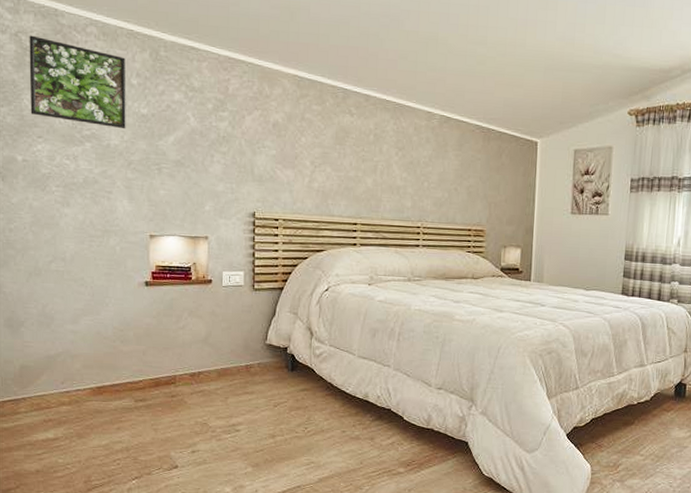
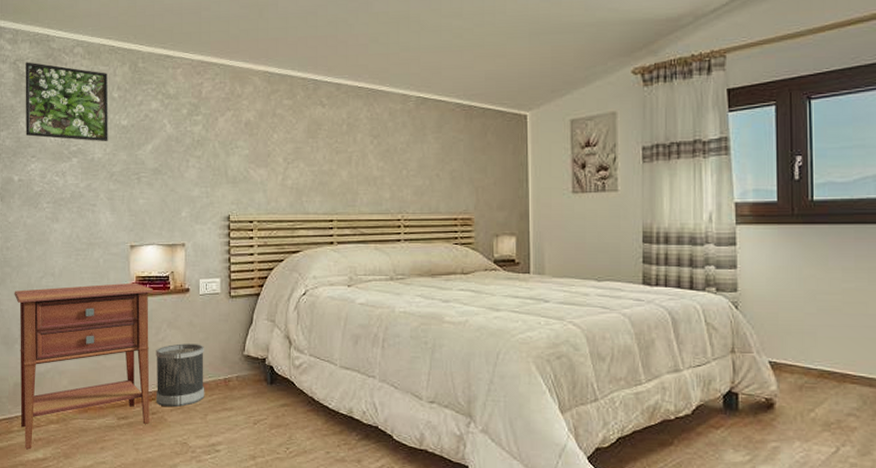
nightstand: none [19,271,175,430] -> present [14,282,154,450]
wastebasket: none [175,331,226,391] -> present [155,343,205,408]

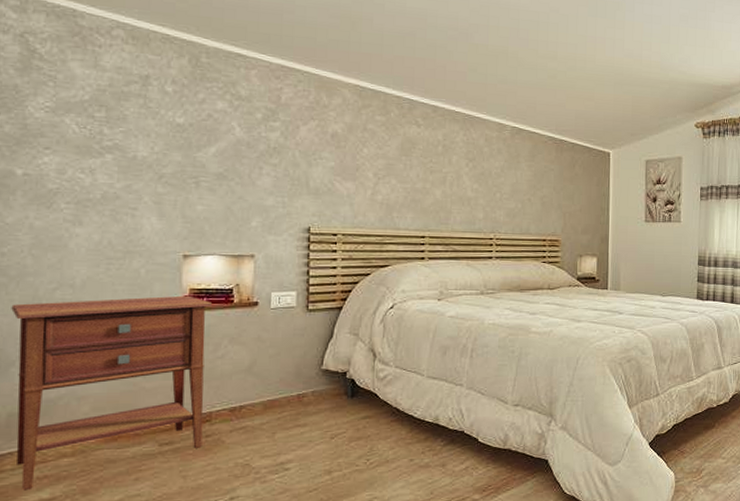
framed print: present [25,62,109,142] -> none [36,36,159,140]
wastebasket: present [155,343,205,408] -> none [211,360,274,428]

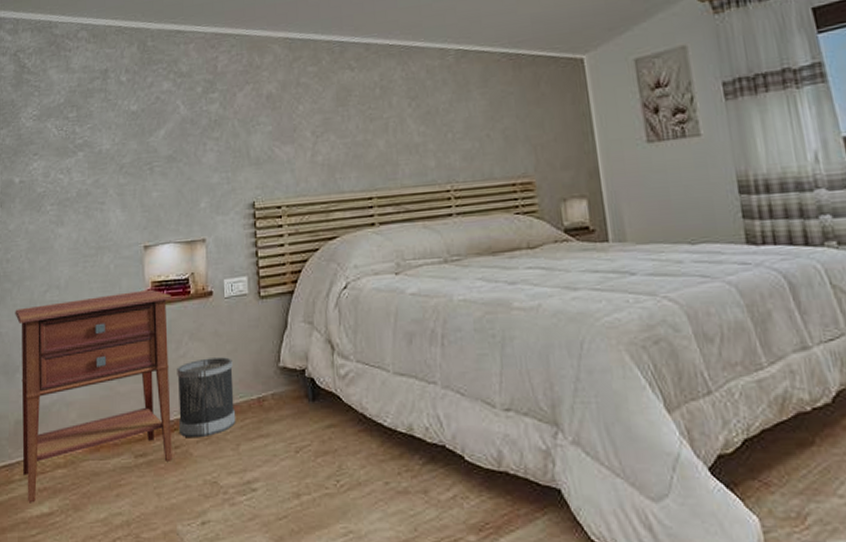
wastebasket: none [211,360,274,428] -> present [177,357,236,438]

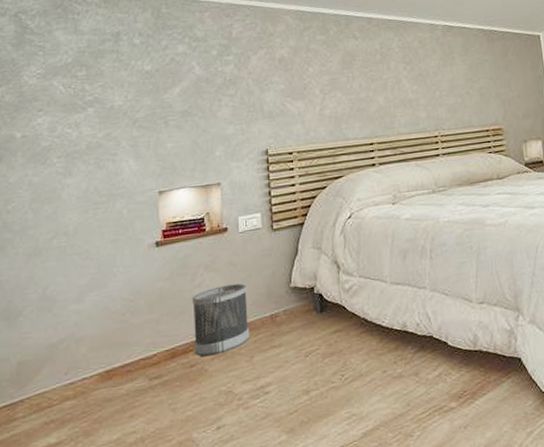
nightstand: present [15,289,172,503] -> none [17,229,188,437]

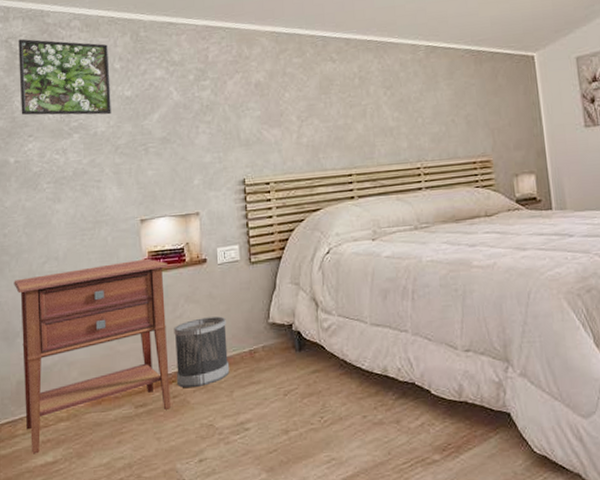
nightstand: none [17,229,188,437] -> present [14,258,171,454]
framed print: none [29,13,130,90] -> present [18,39,111,116]

